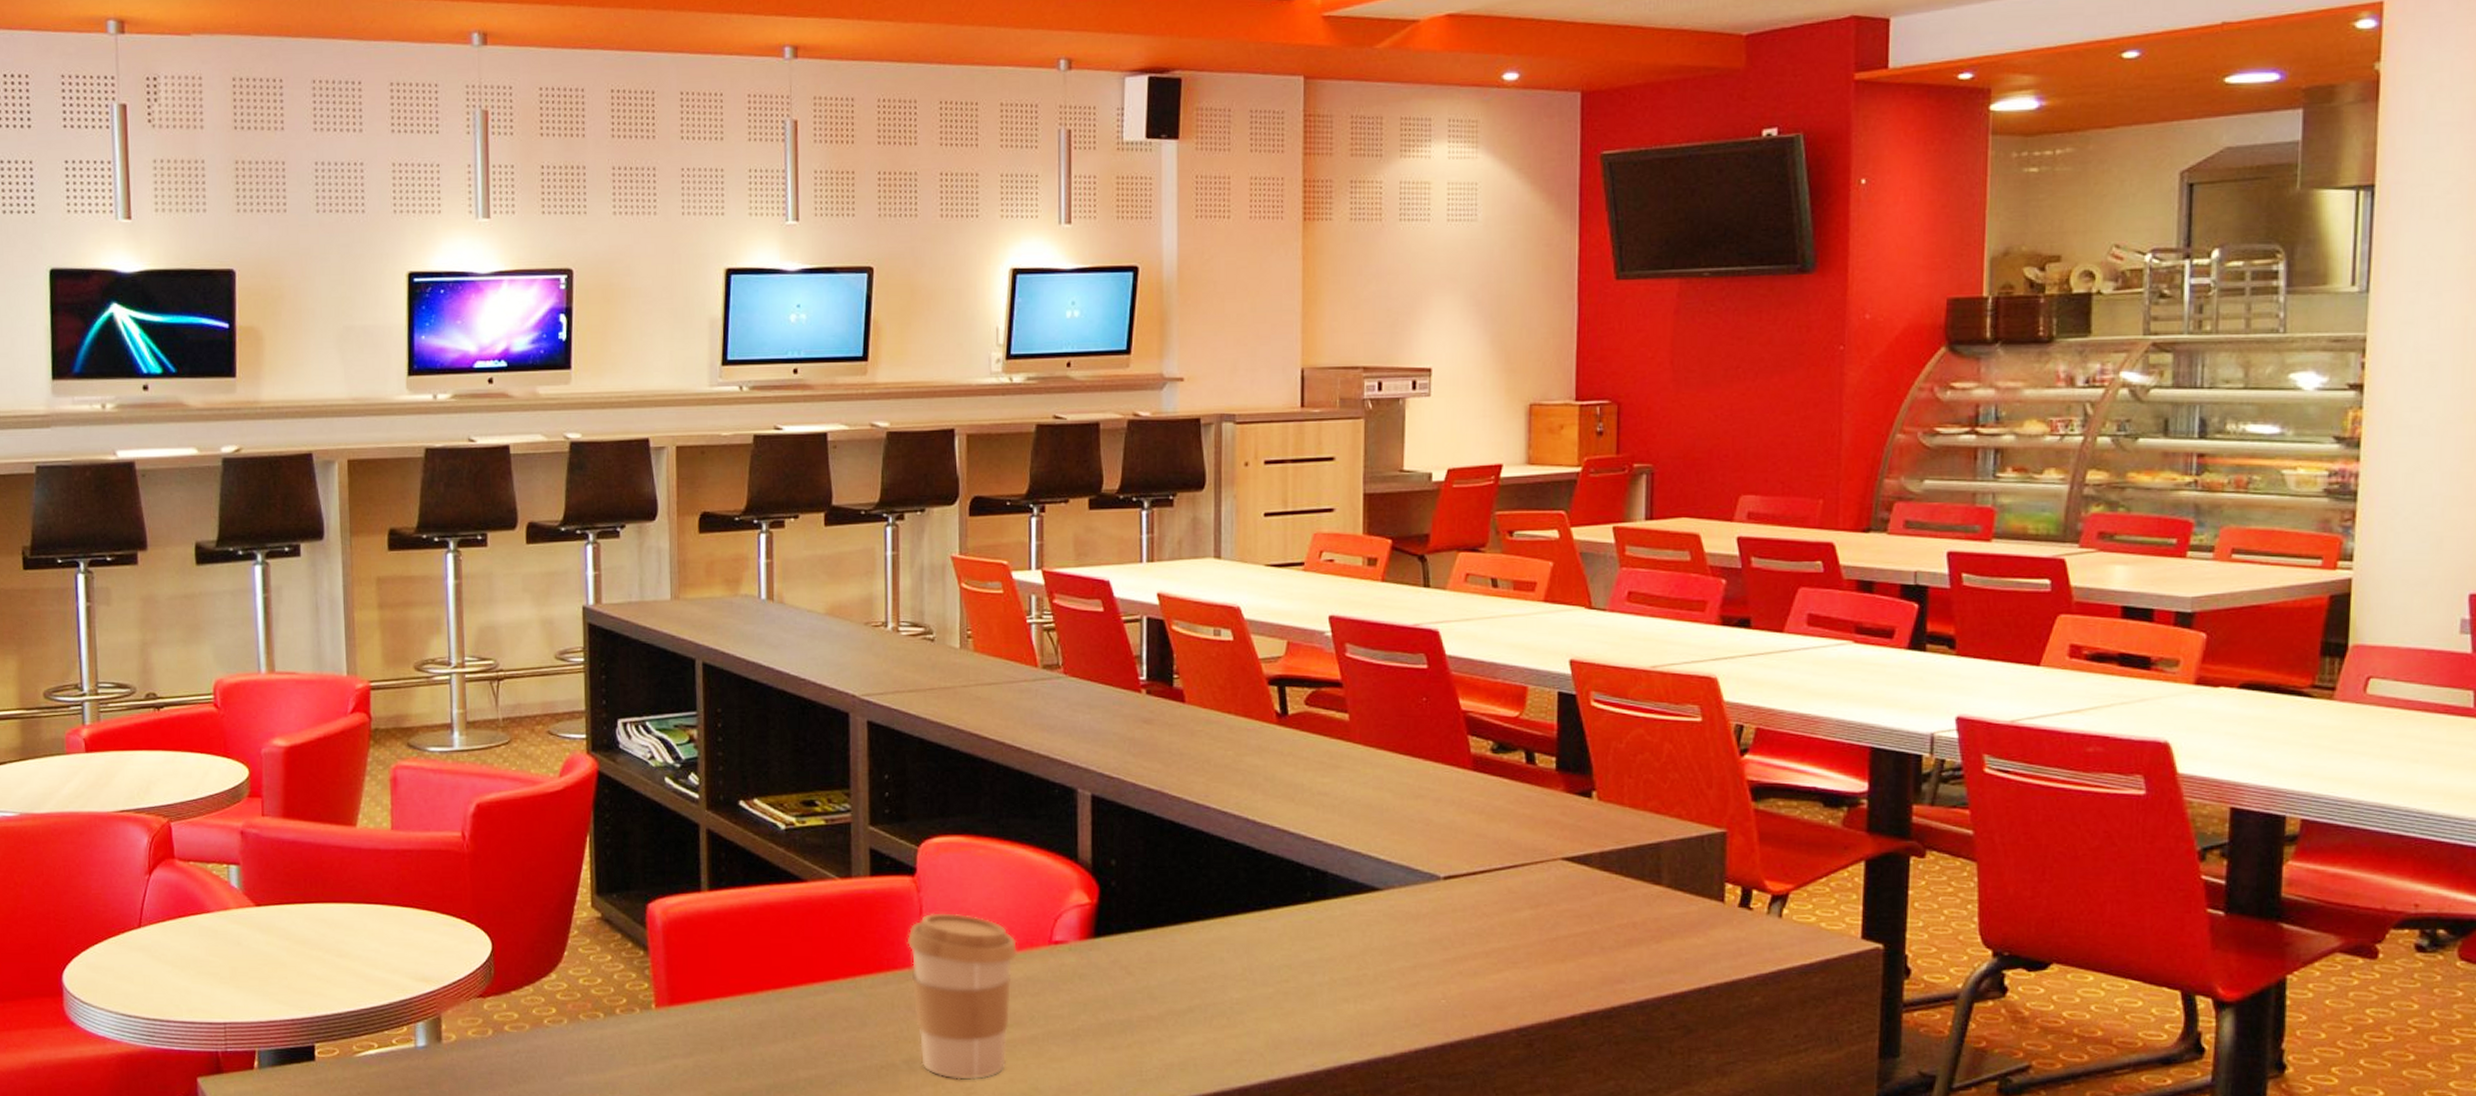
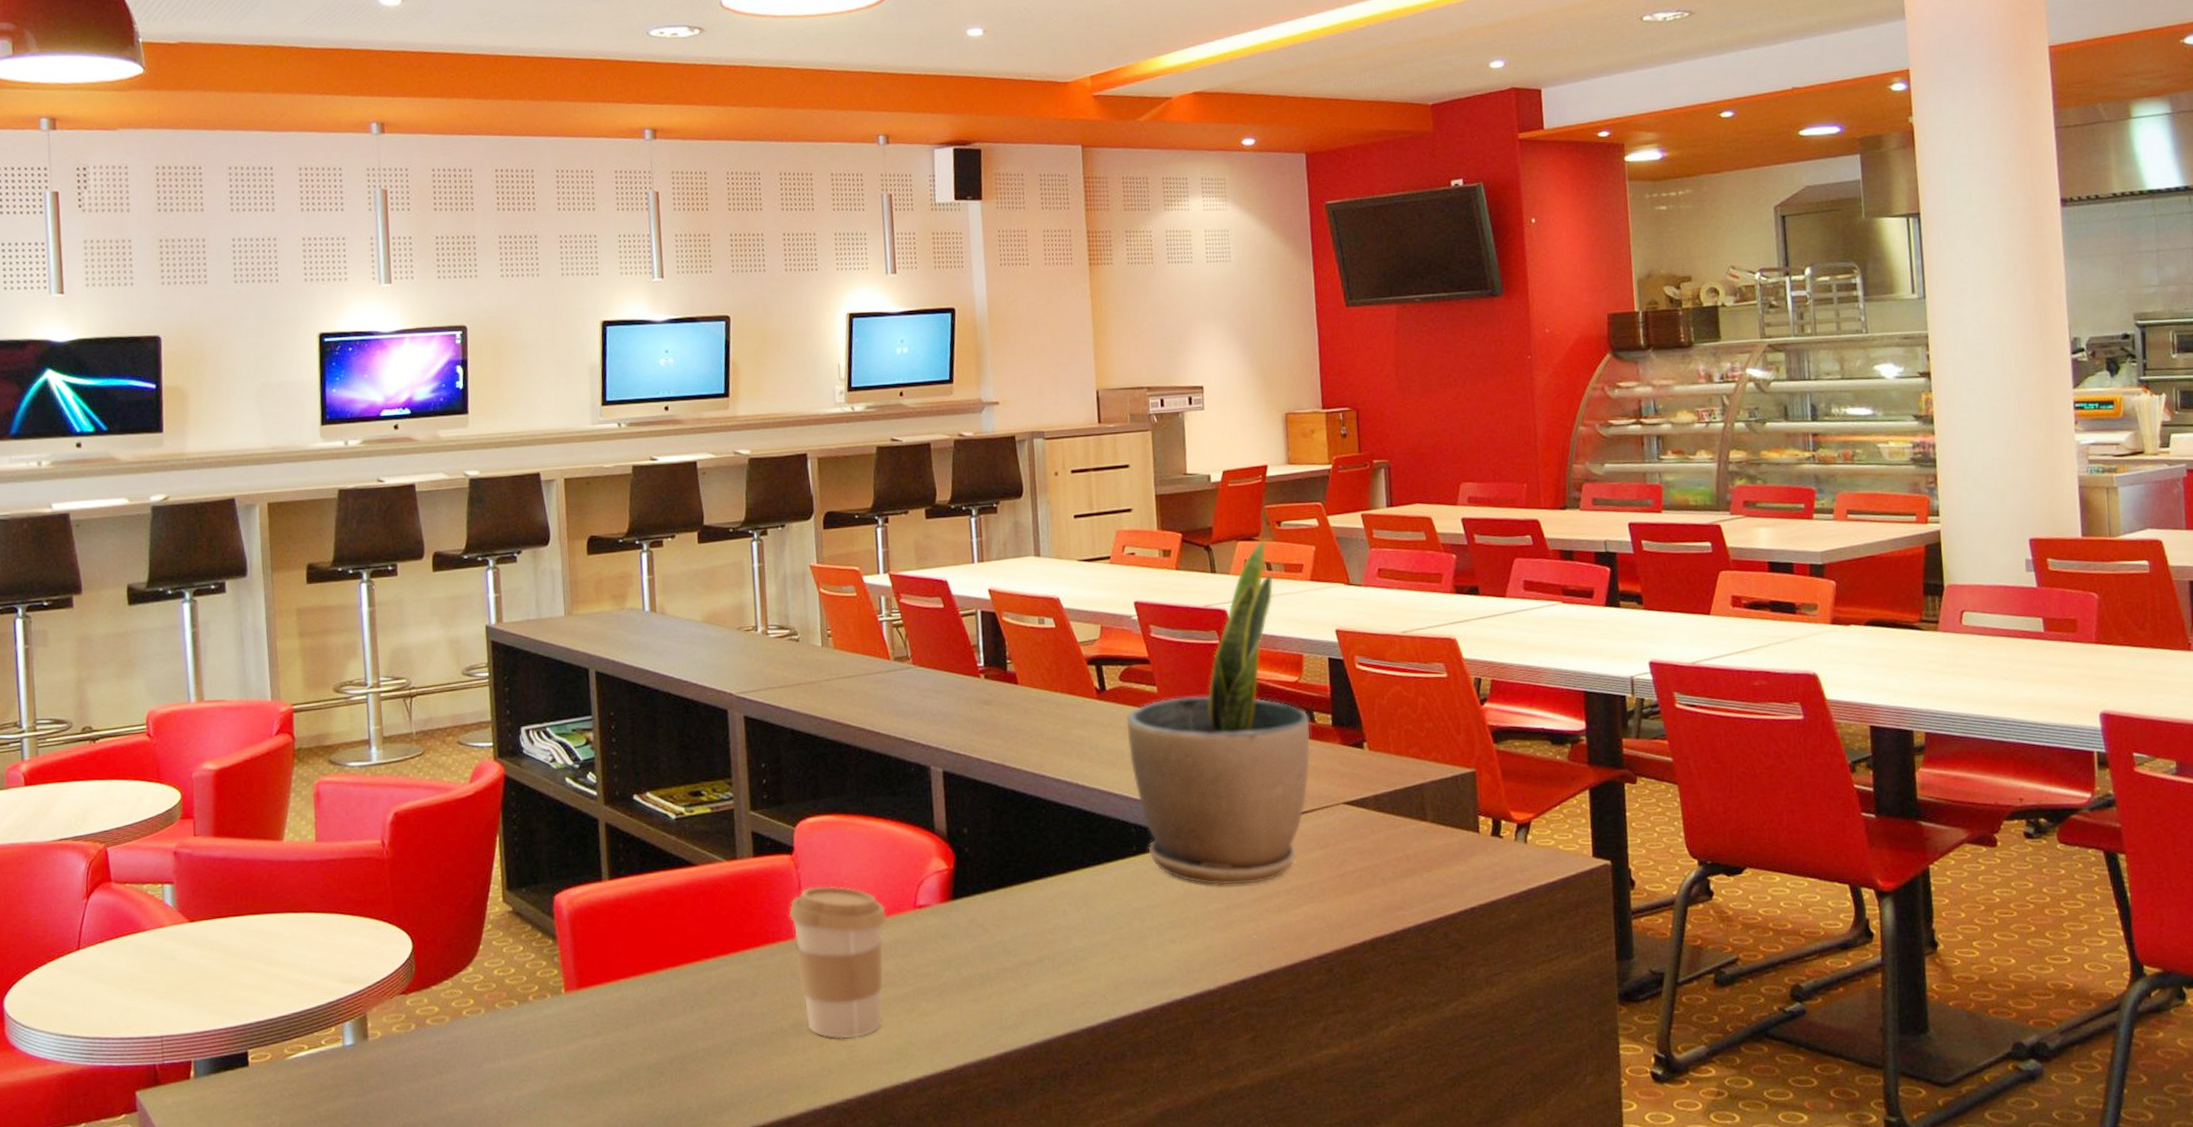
potted plant: none [1309,552,1529,943] -> present [1126,540,1311,886]

